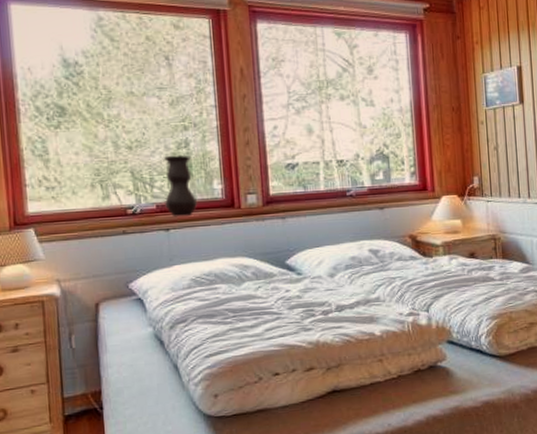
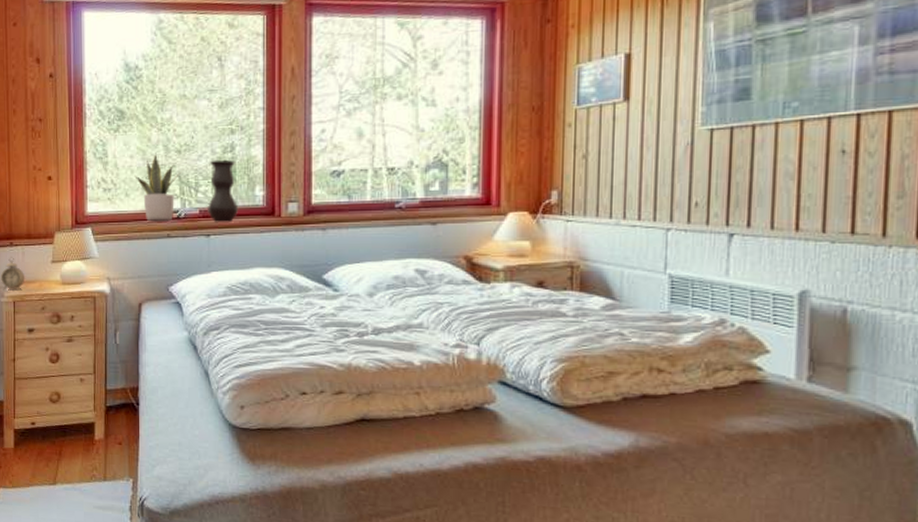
potted plant: none [81,149,135,220] -> present [134,153,182,223]

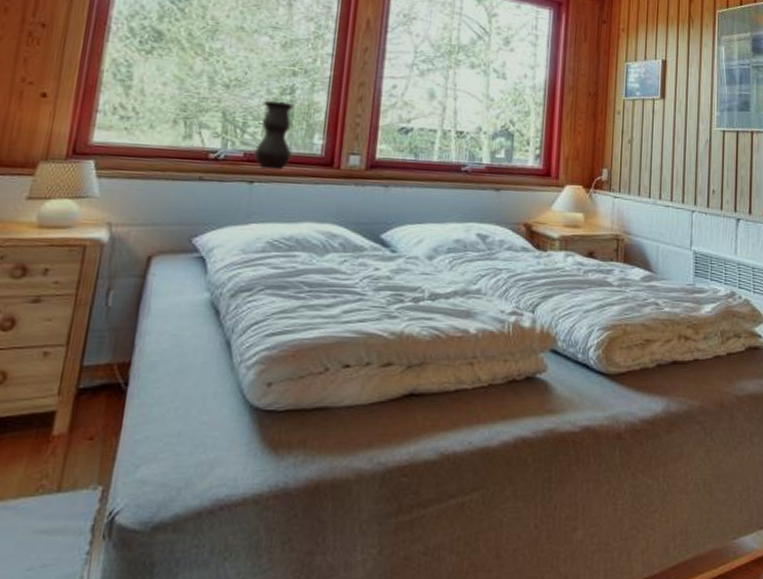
potted plant: present [134,153,182,223] -> none [165,83,228,164]

